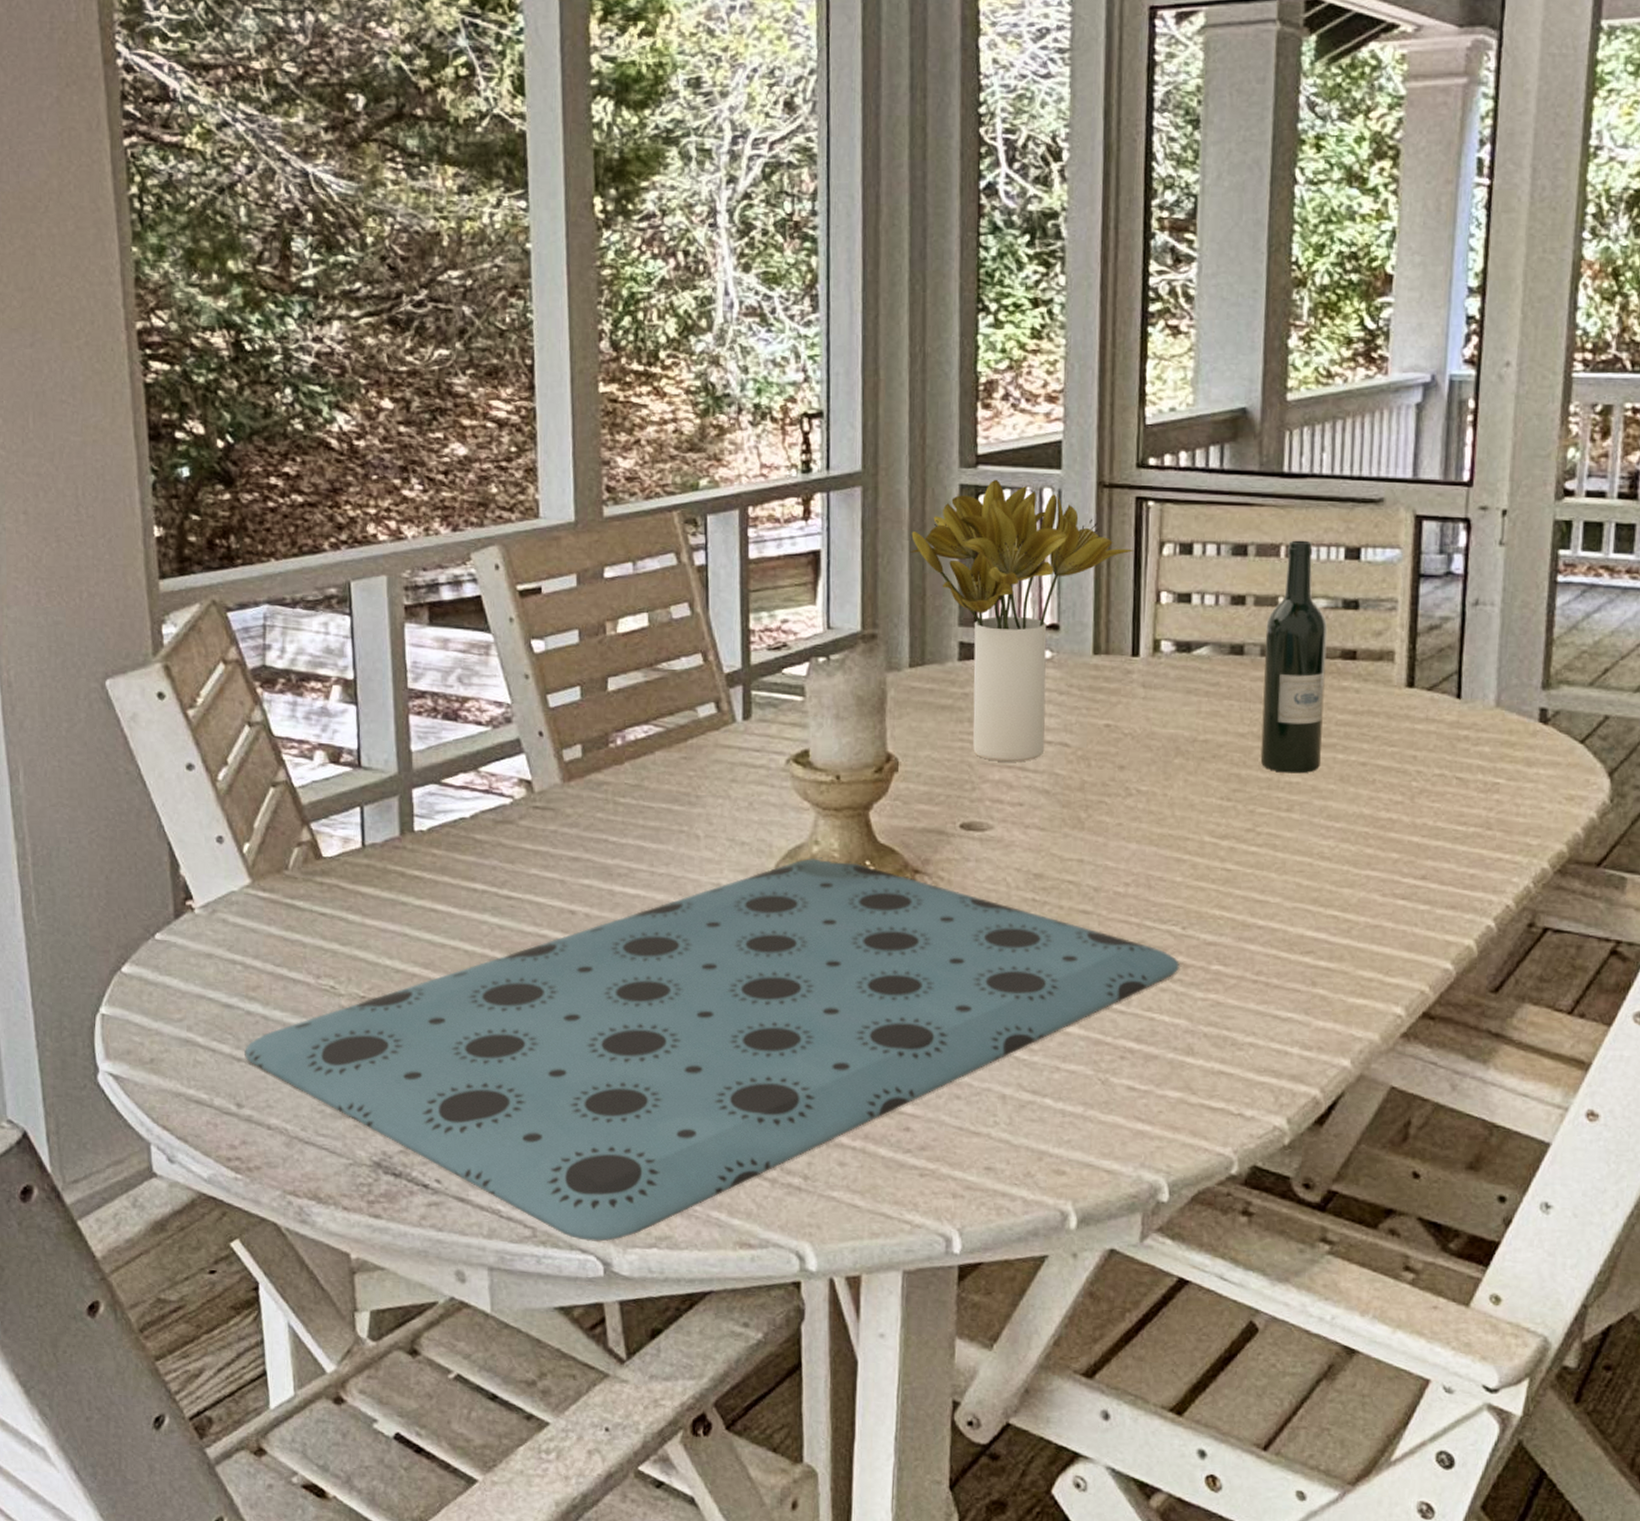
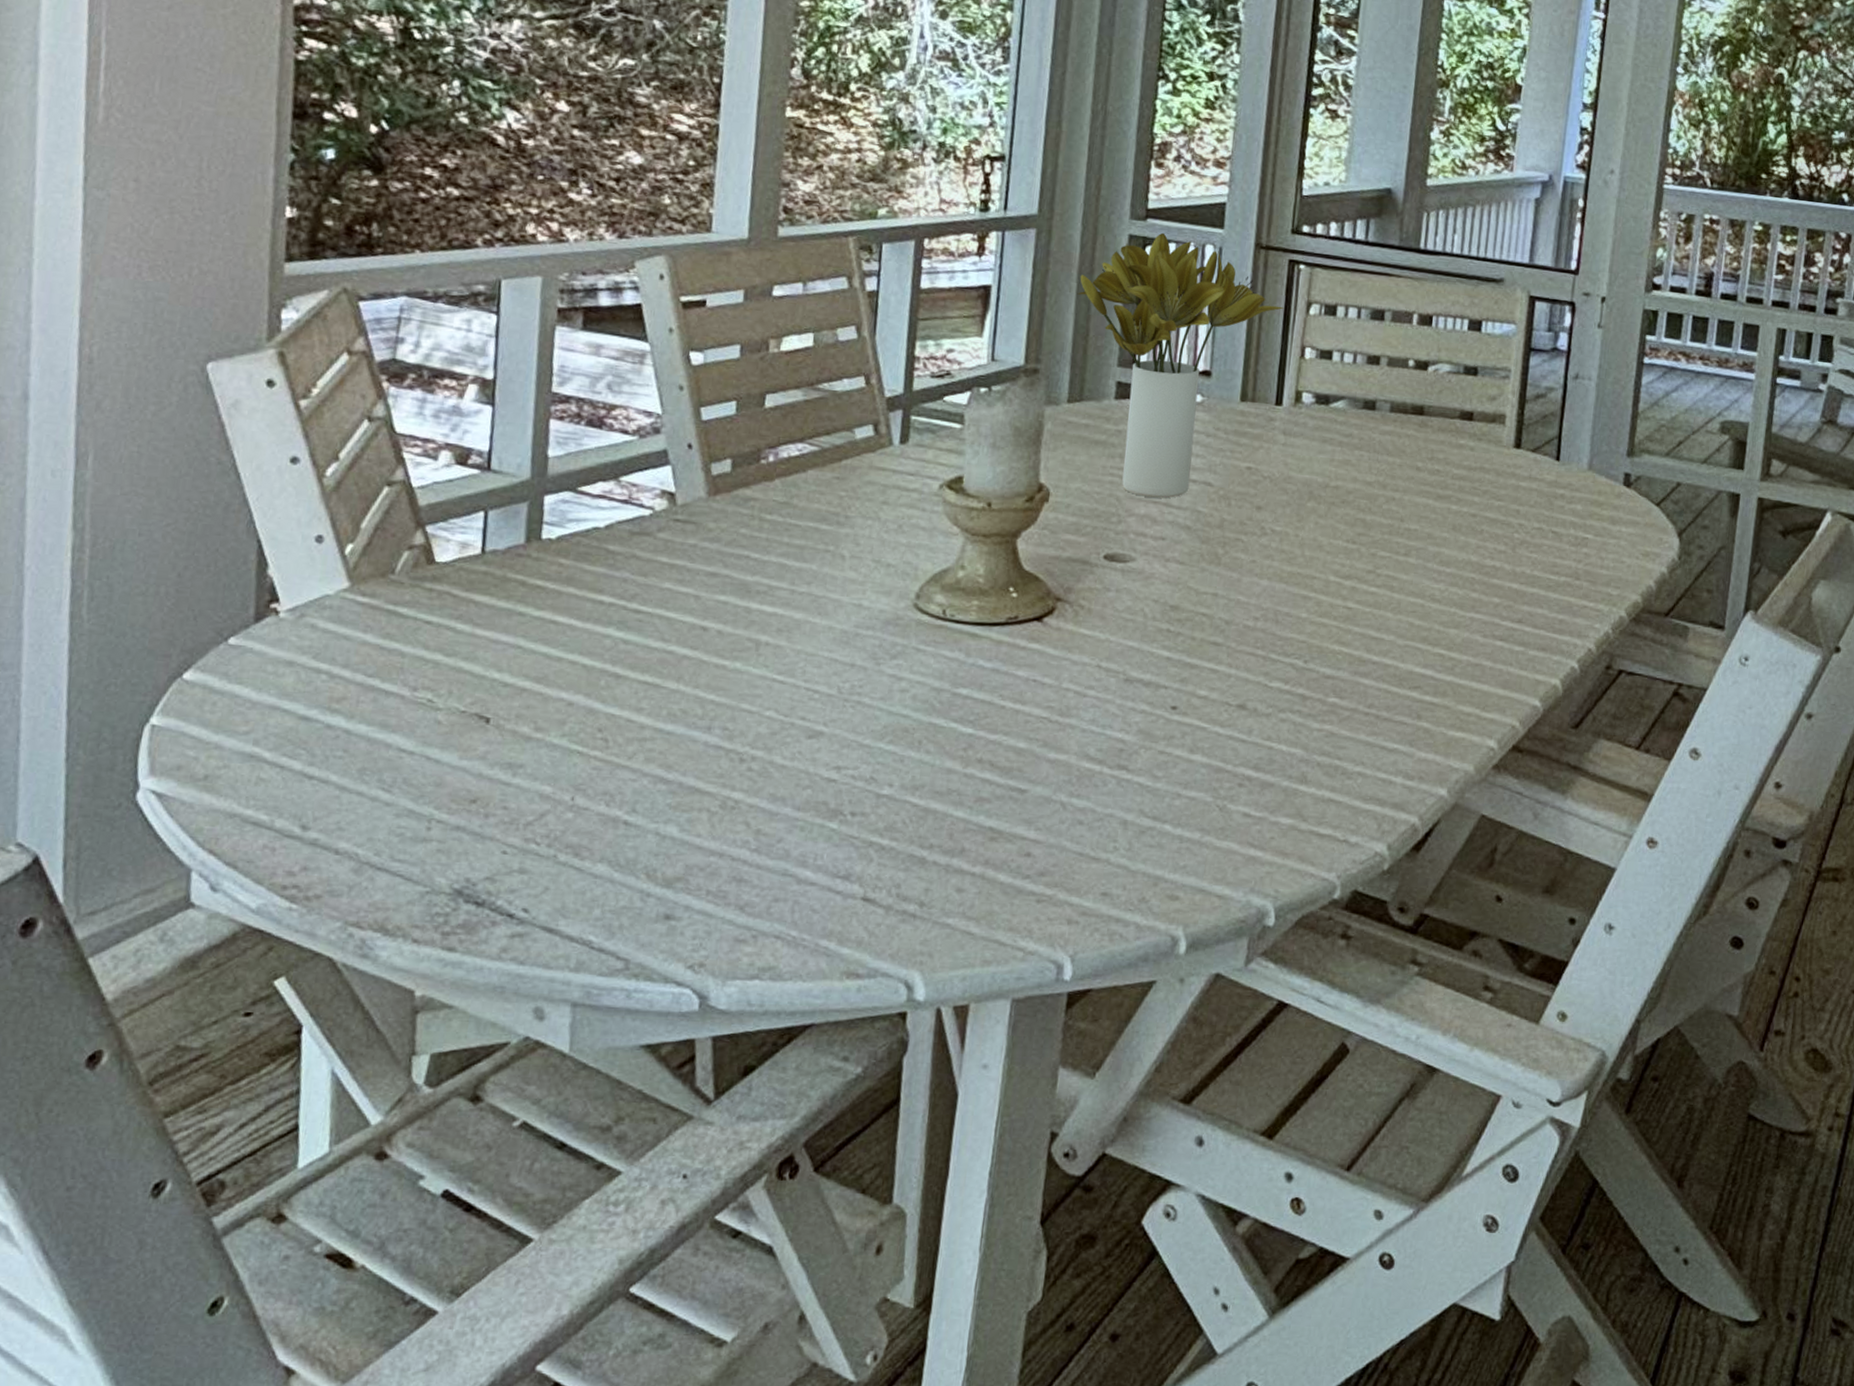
placemat: present [245,857,1179,1242] -> none [318,582,1299,974]
wine bottle: present [1260,540,1328,774] -> none [1384,309,1450,522]

